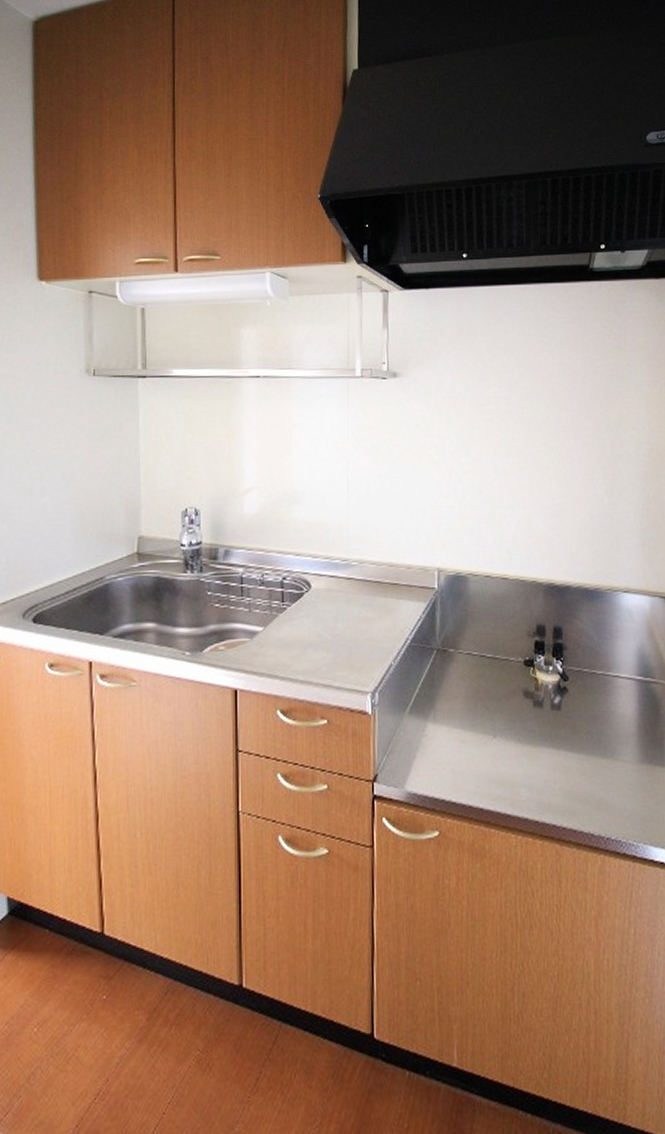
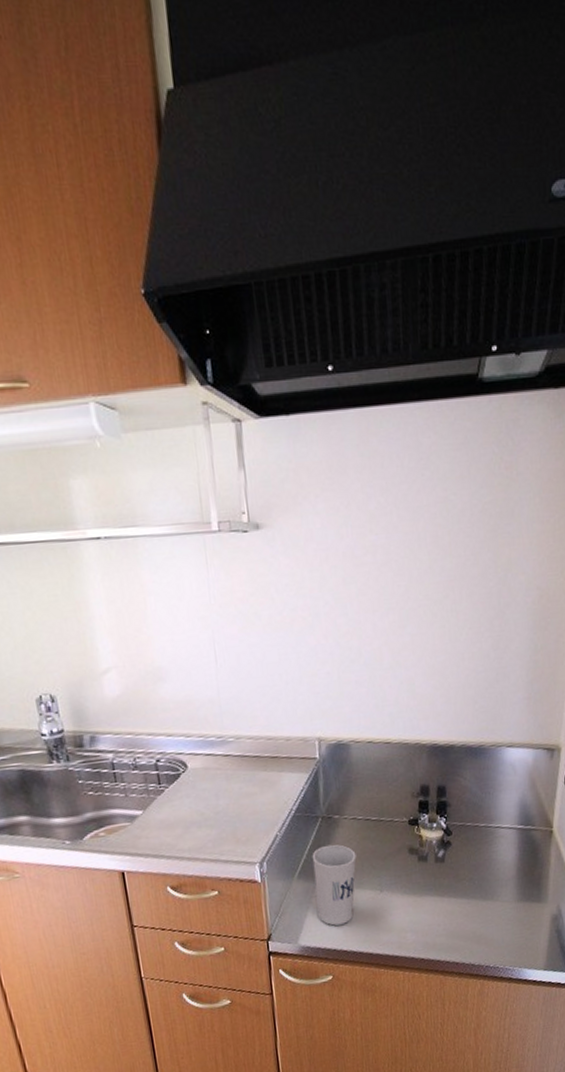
cup: none [425,679,470,772] -> present [312,844,356,926]

